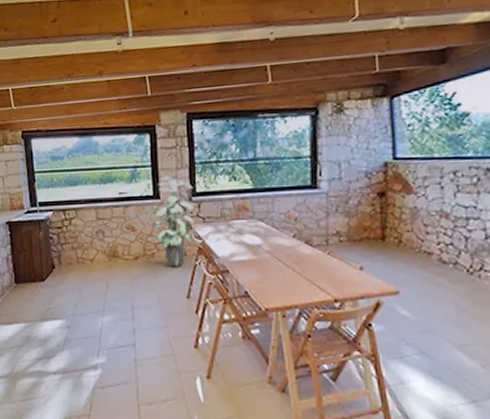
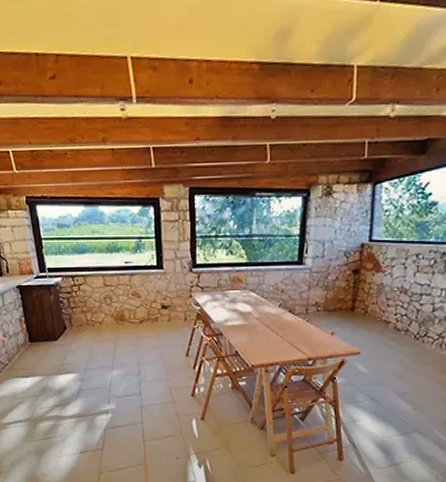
indoor plant: present [149,175,194,267] -> none [153,247,194,330]

